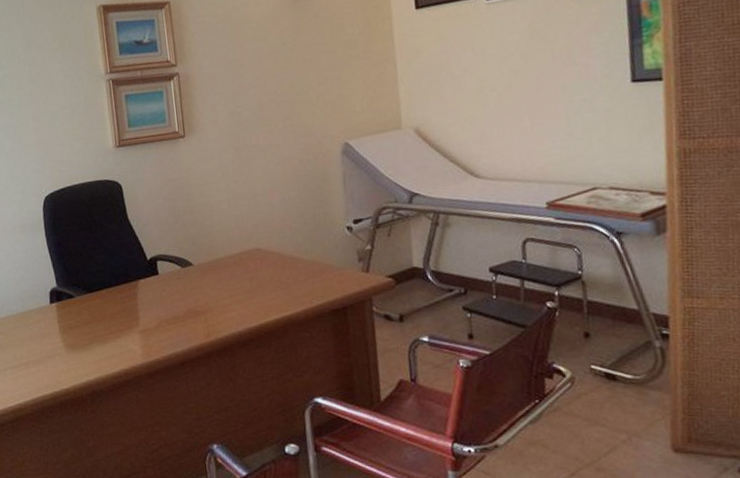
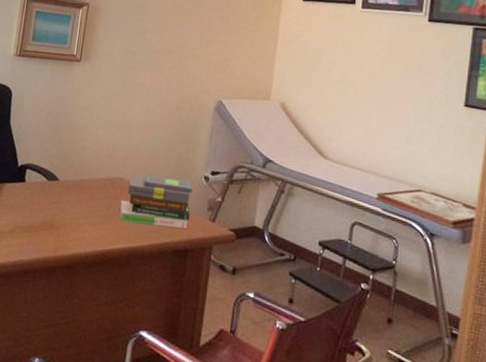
books: none [262,235,341,293] -> present [119,174,193,230]

